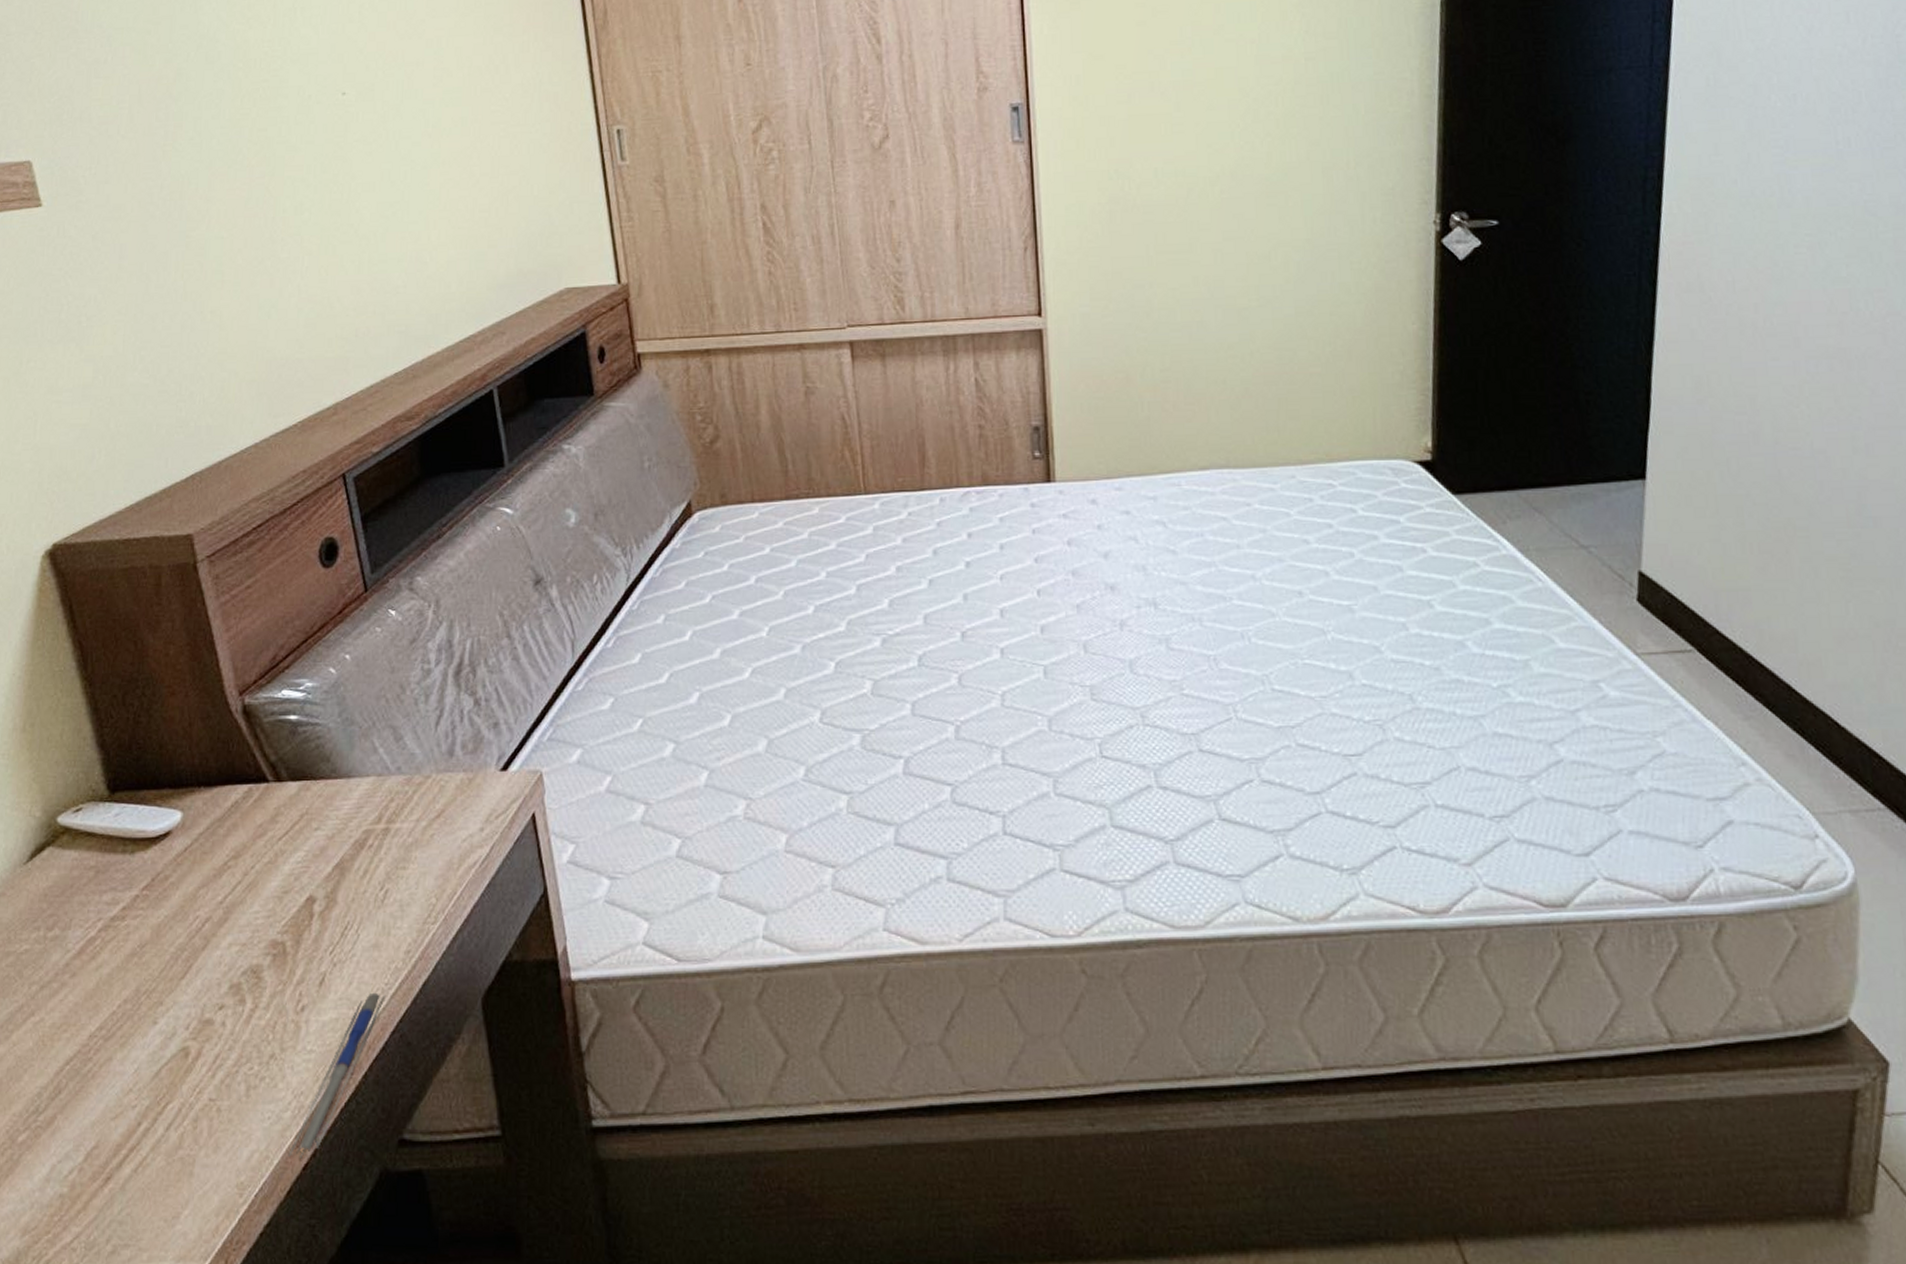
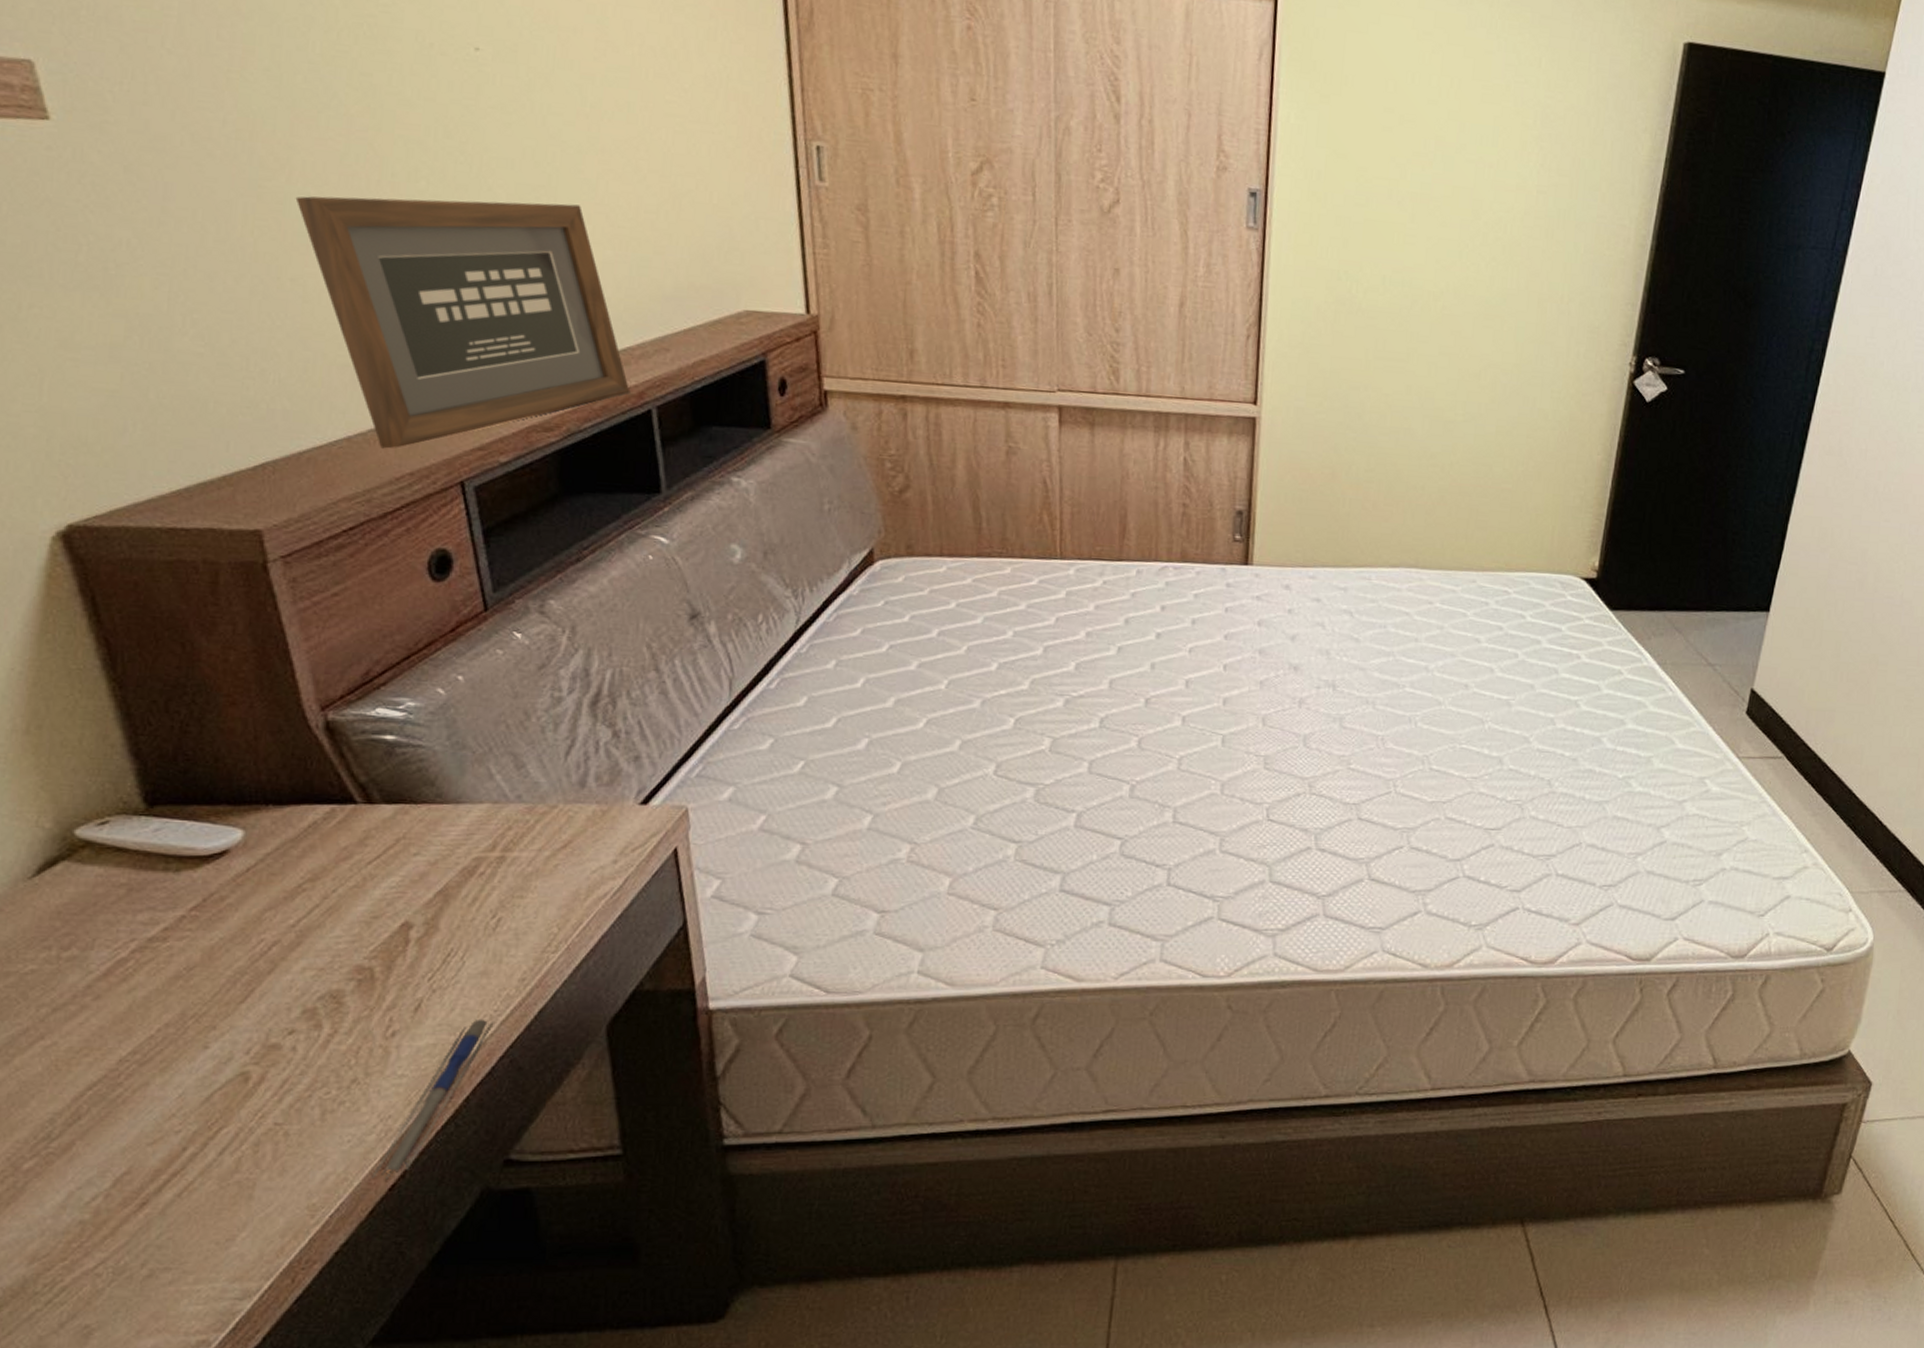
picture frame: none [213,214,475,451] -> present [295,196,631,449]

